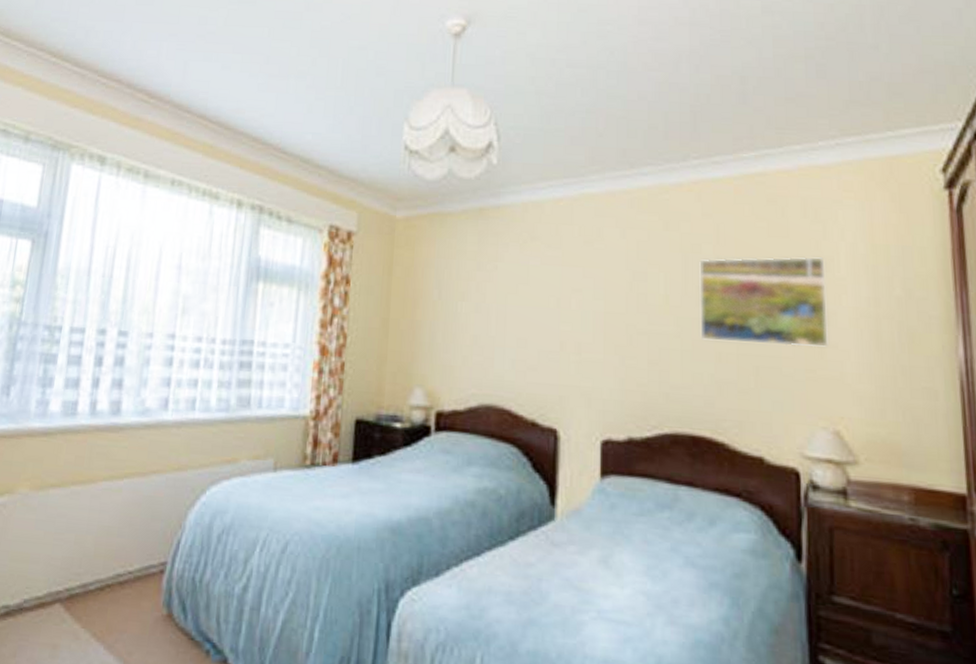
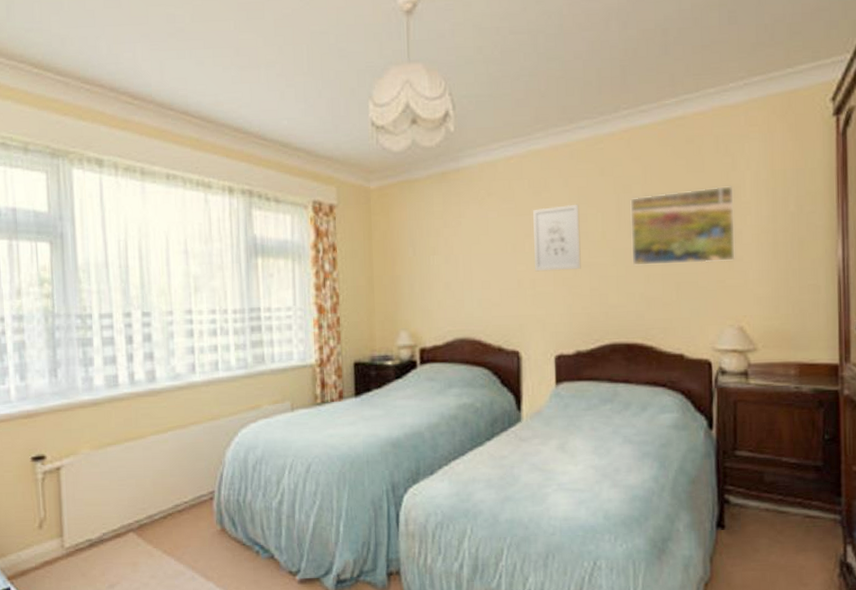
wall art: none [582,259,638,337] -> present [533,204,581,272]

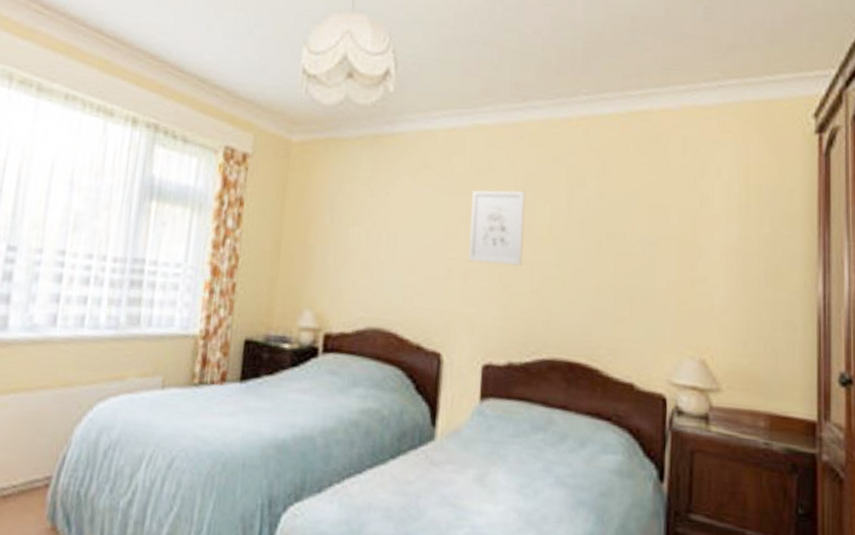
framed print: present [630,185,735,266] -> none [582,192,701,280]

